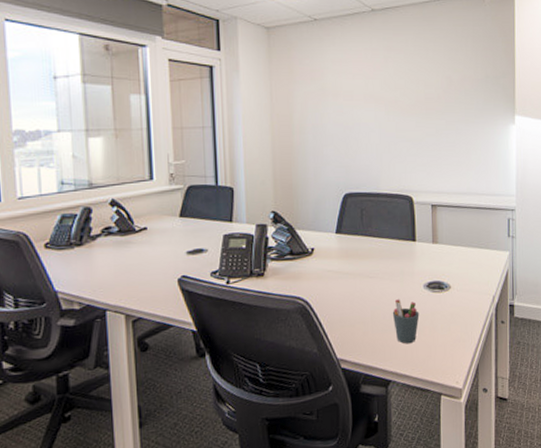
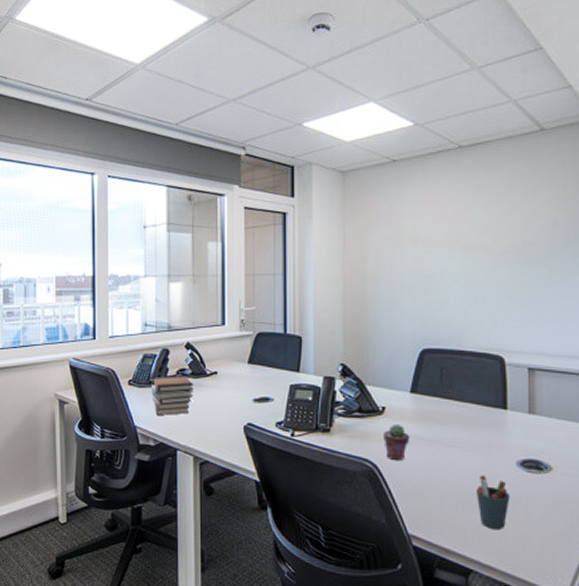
book stack: none [73,234,122,277] -> present [152,375,194,415]
potted succulent: none [313,263,337,295] -> present [383,424,410,460]

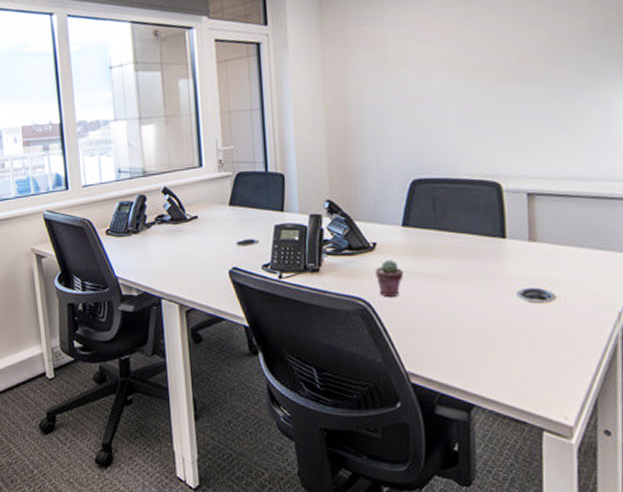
book stack: present [152,375,194,415] -> none [130,222,175,264]
pen holder: present [475,475,510,530] -> none [475,308,512,363]

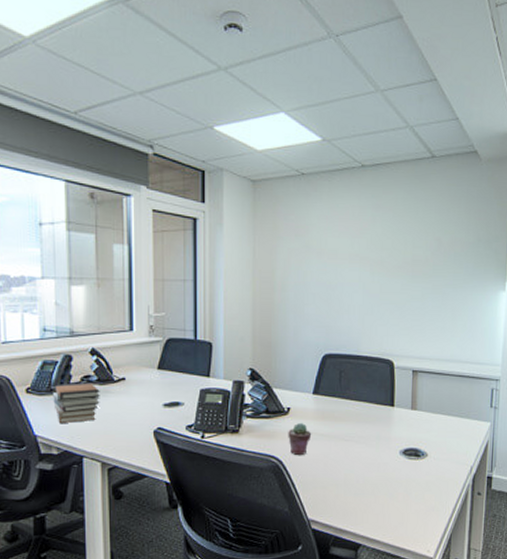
book stack: none [130,222,175,264] -> present [53,382,100,423]

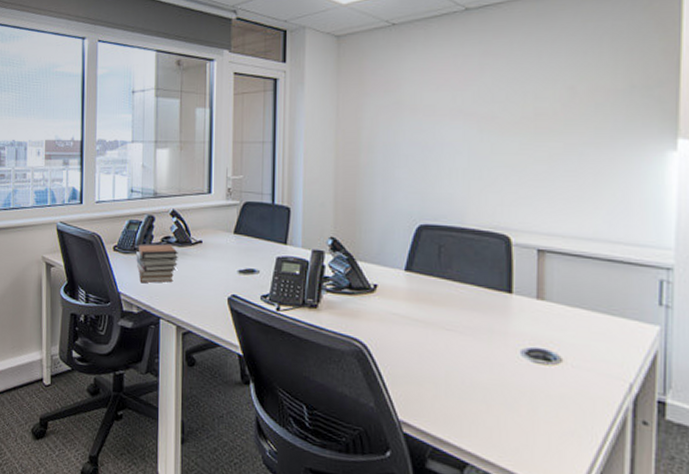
potted succulent: present [288,423,312,455] -> none [374,303,404,342]

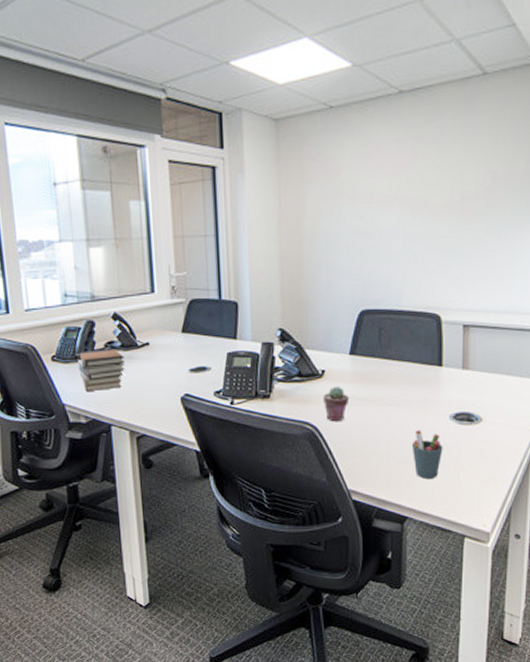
potted succulent: none [374,303,404,342] -> present [323,387,350,421]
pen holder: none [474,362,513,423] -> present [411,430,443,480]

